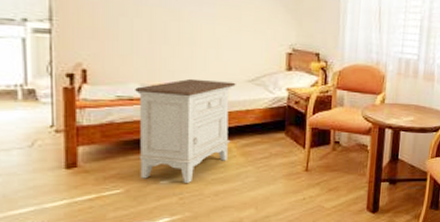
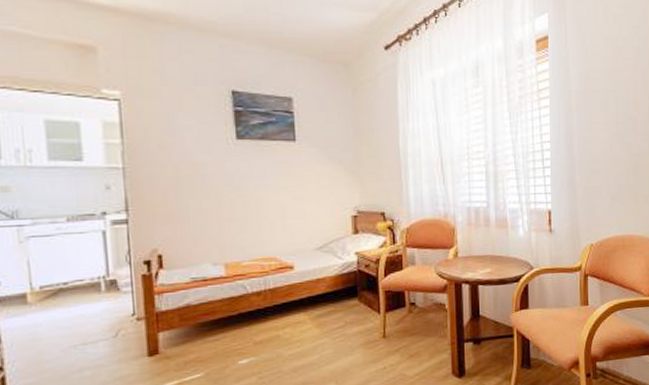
nightstand: present [135,78,236,183] -> none [208,252,305,361]

